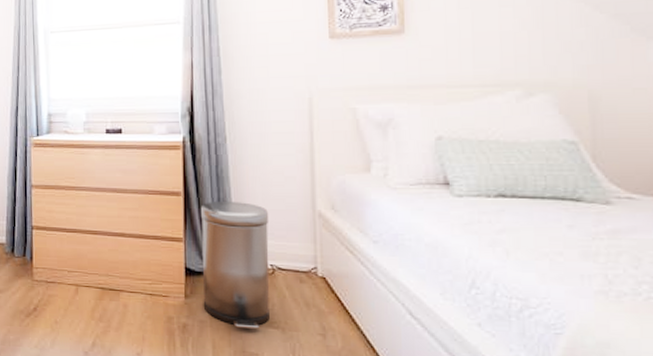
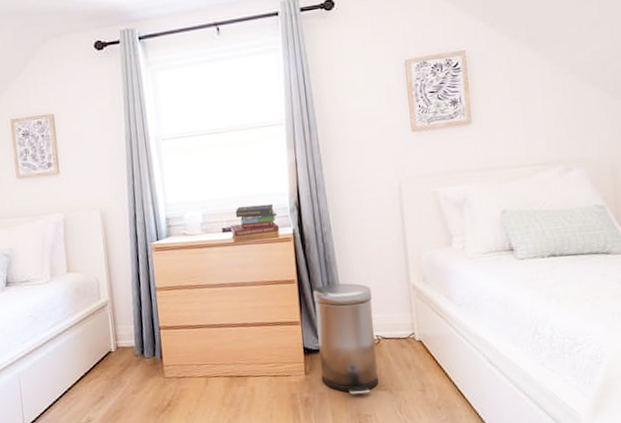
books: none [115,107,169,146] -> present [230,204,280,243]

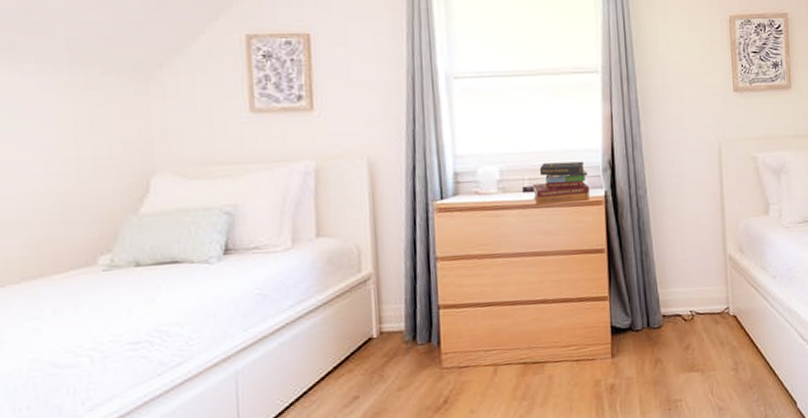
pedal bin: present [313,283,378,395] -> none [624,252,690,378]

